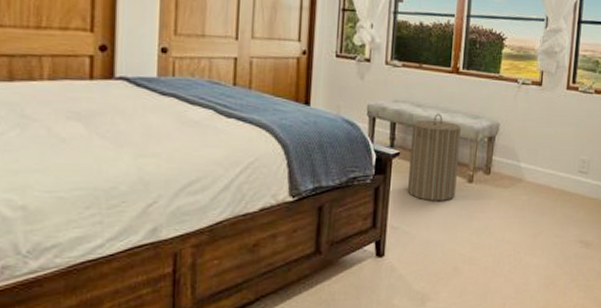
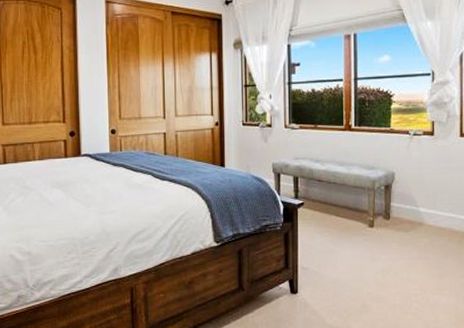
laundry hamper: present [408,113,462,201] -> none [313,167,359,244]

